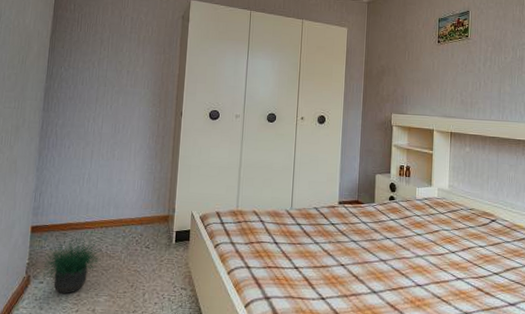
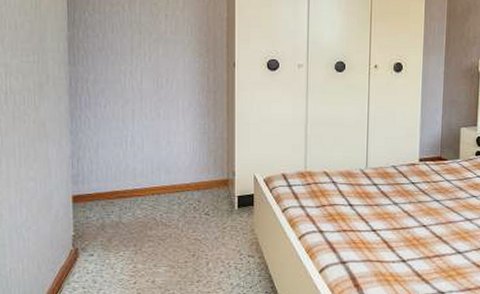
potted plant: present [42,231,102,294] -> none [90,199,156,266]

